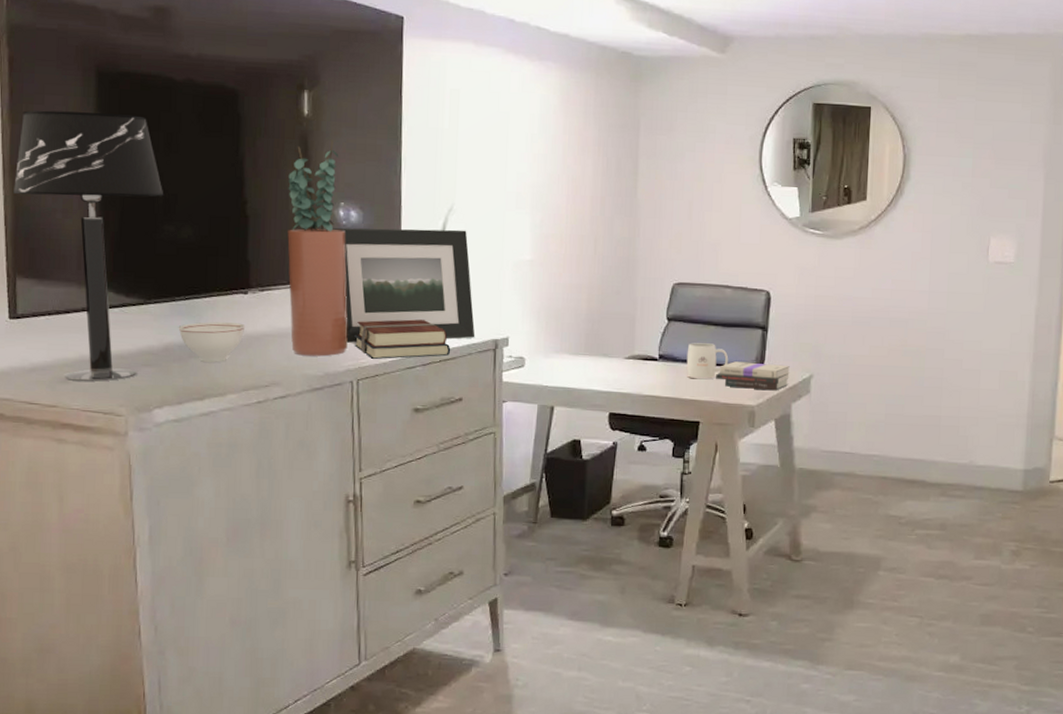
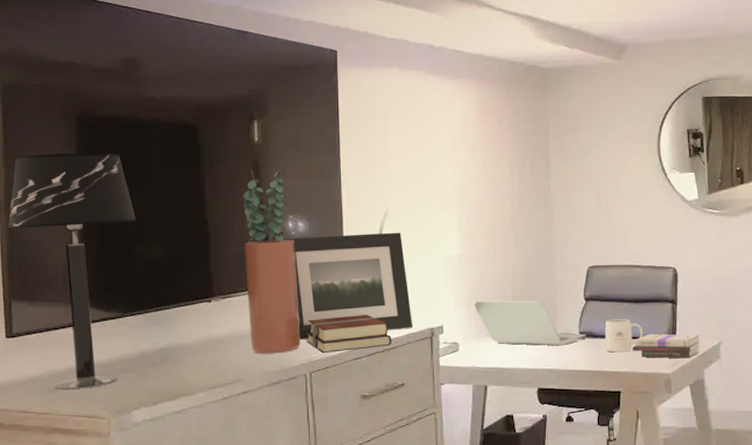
bowl: present [178,322,246,363] -> none [152,328,210,366]
laptop: none [545,312,667,367] -> present [474,300,587,345]

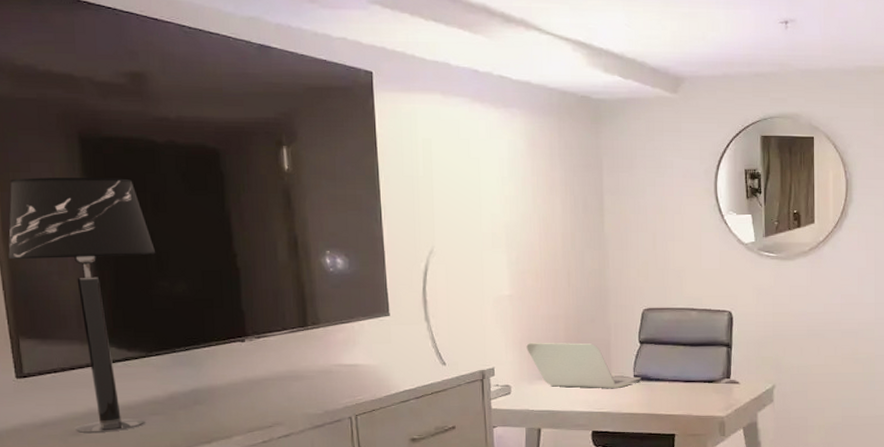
vase: present [243,161,300,354] -> none [274,192,344,396]
picture frame: present [282,232,413,341] -> none [320,270,463,383]
books: present [306,315,392,354] -> none [349,356,441,396]
mug: present [604,319,643,353] -> none [659,362,698,396]
books: present [633,333,700,359] -> none [687,377,754,402]

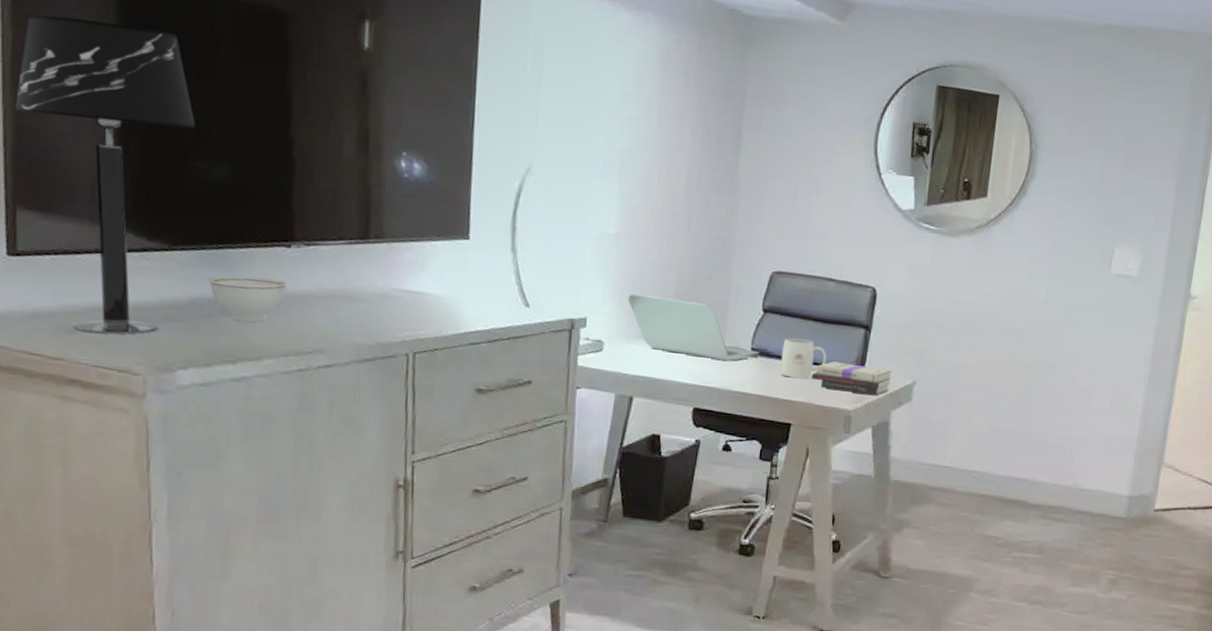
bowl: none [181,369,246,409] -> present [208,275,287,323]
mug: none [659,362,698,396] -> present [780,338,827,379]
books: none [687,377,754,402] -> present [812,361,892,396]

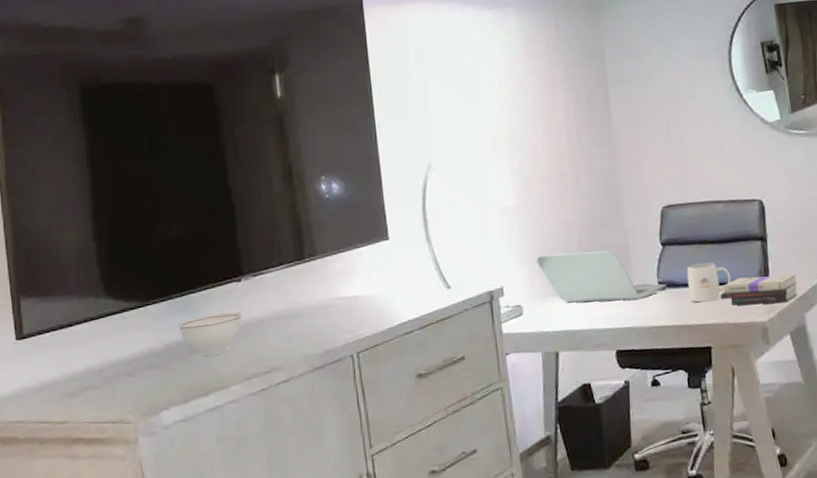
table lamp: present [15,14,196,335] -> none [12,123,153,394]

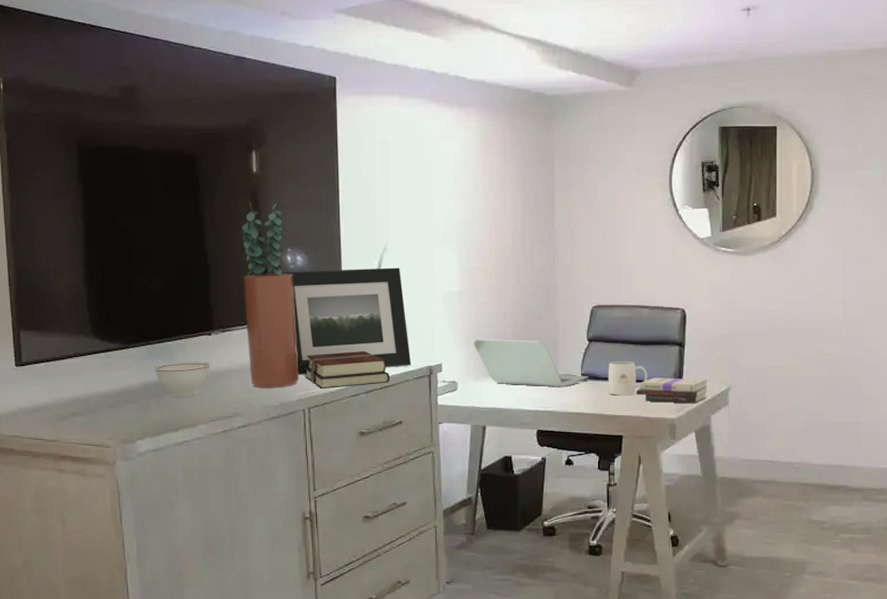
vase: none [269,116,344,336] -> present [242,192,299,388]
picture frame: none [315,185,470,317] -> present [281,267,412,376]
books: none [349,281,447,330] -> present [304,351,390,390]

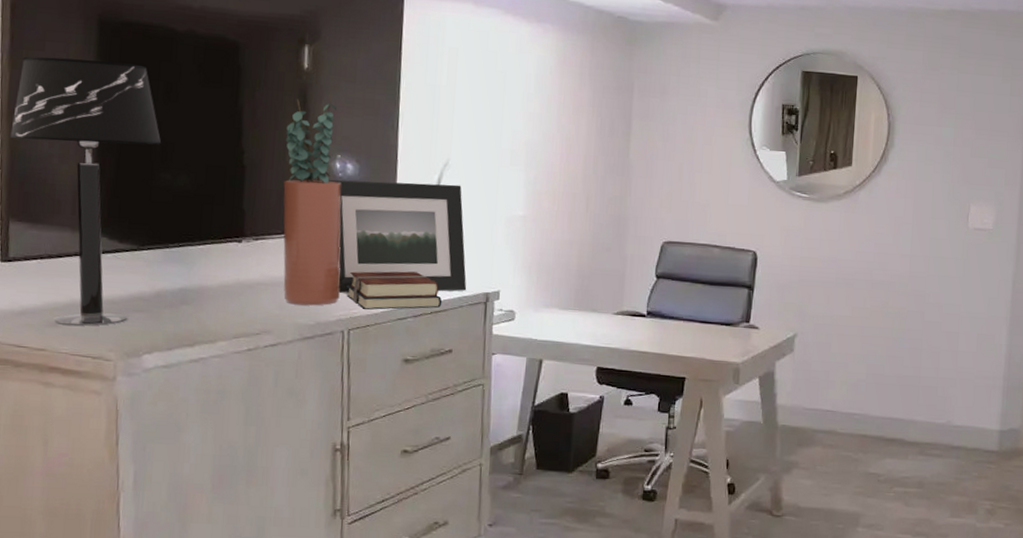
table lamp: none [15,183,138,418] -> present [10,56,162,326]
bowl: present [154,361,211,398] -> none [171,269,239,310]
laptop: present [474,339,589,386] -> none [536,267,655,323]
mug: present [608,361,648,396] -> none [673,300,715,337]
books: present [637,377,708,404] -> none [702,319,775,349]

